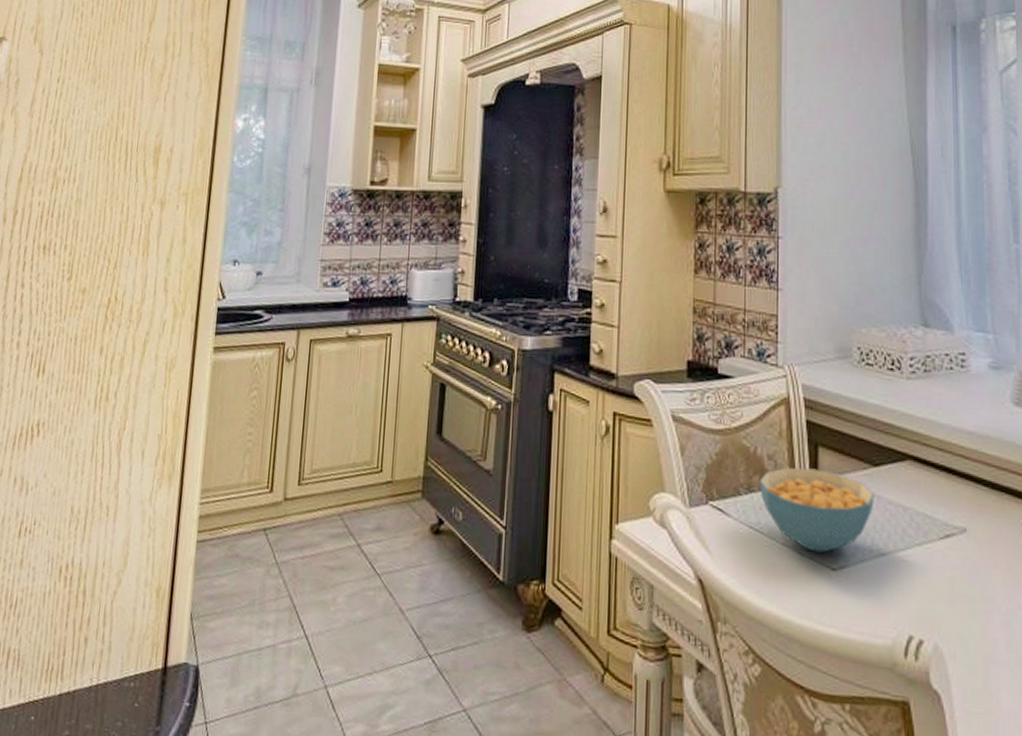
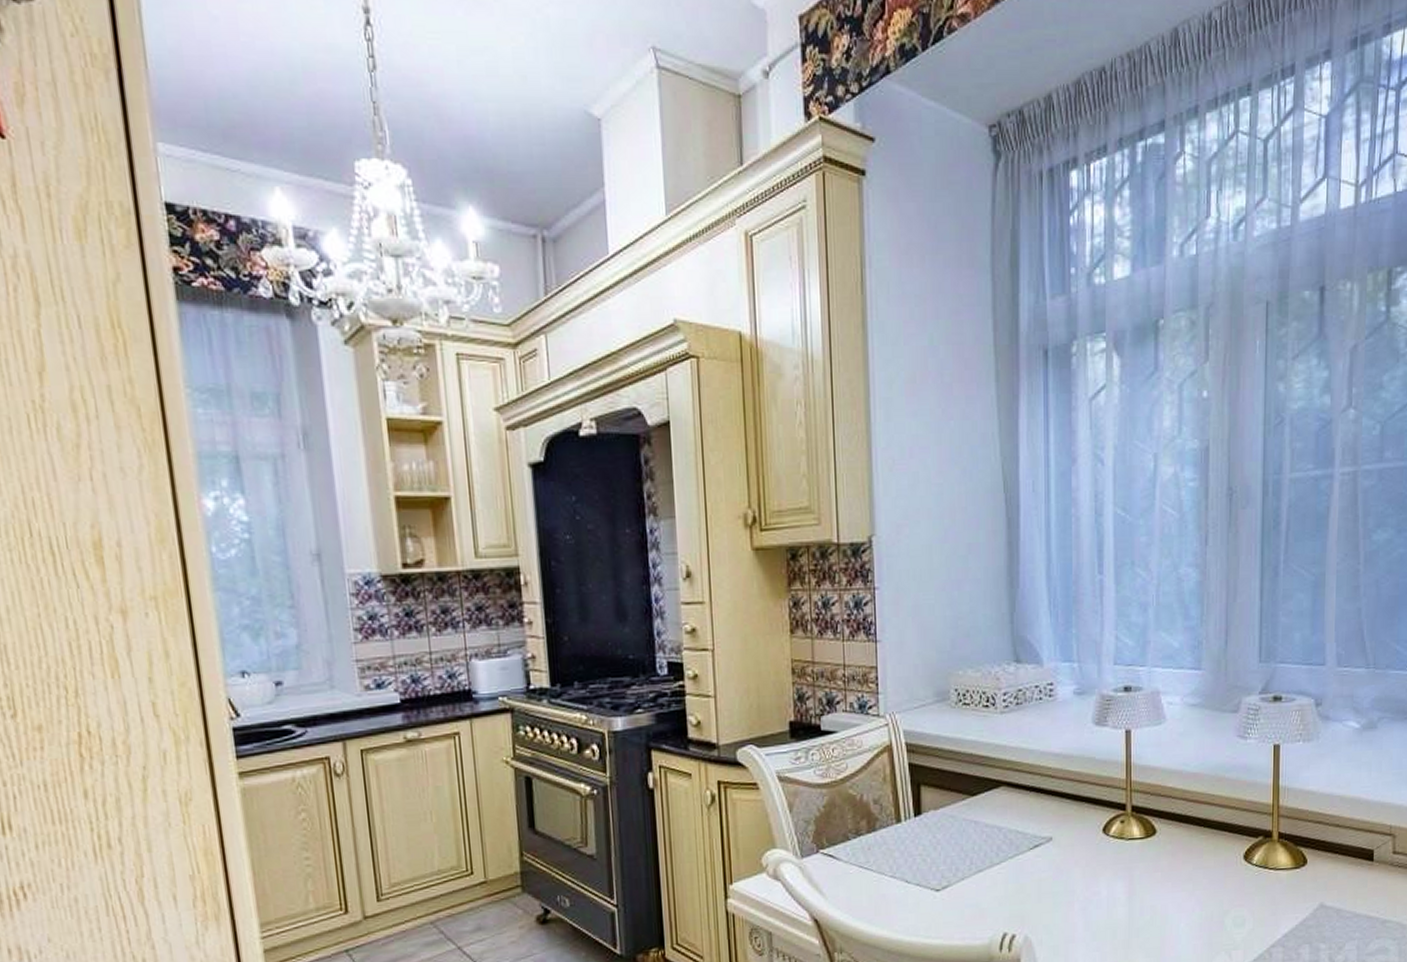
cereal bowl: present [758,467,875,553] -> none [866,806,973,879]

